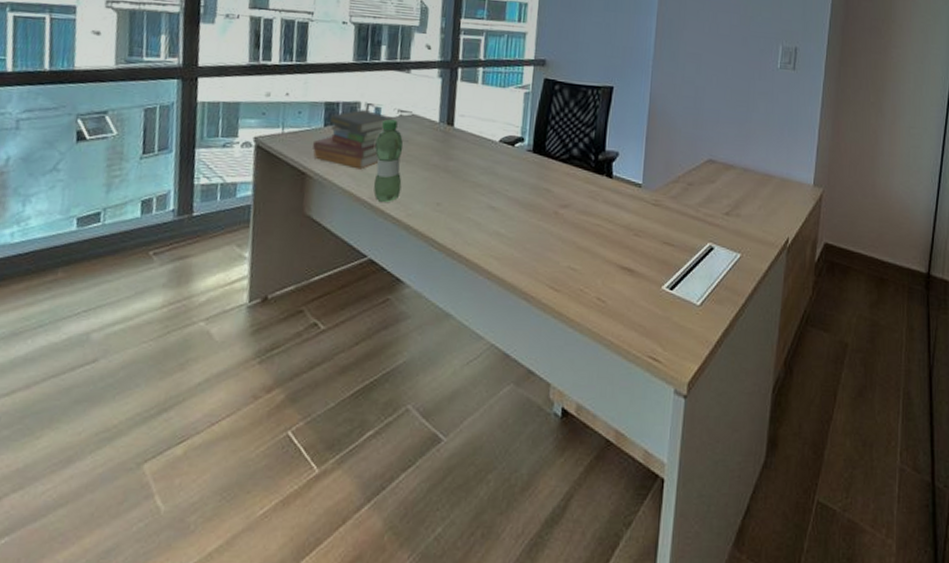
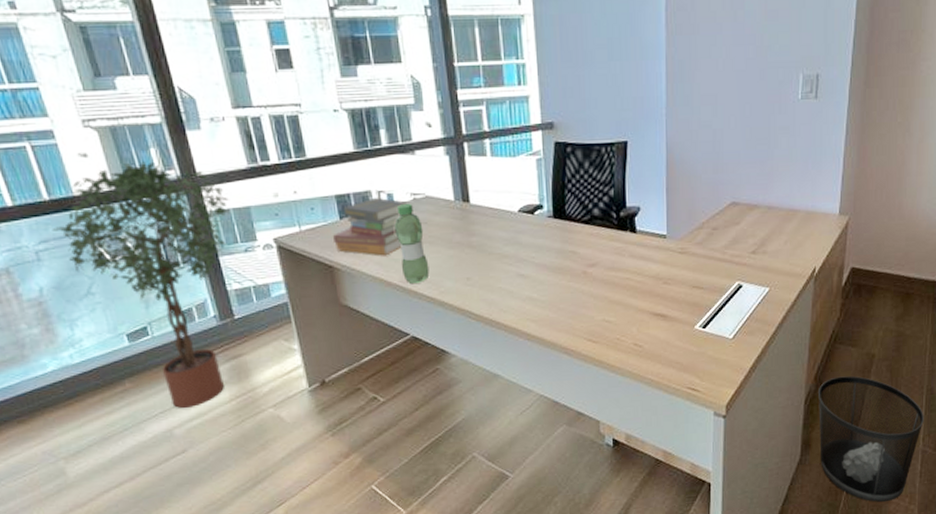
potted tree: none [40,46,222,309] -> present [52,161,230,408]
waste bin: none [787,364,901,531] -> present [819,376,924,502]

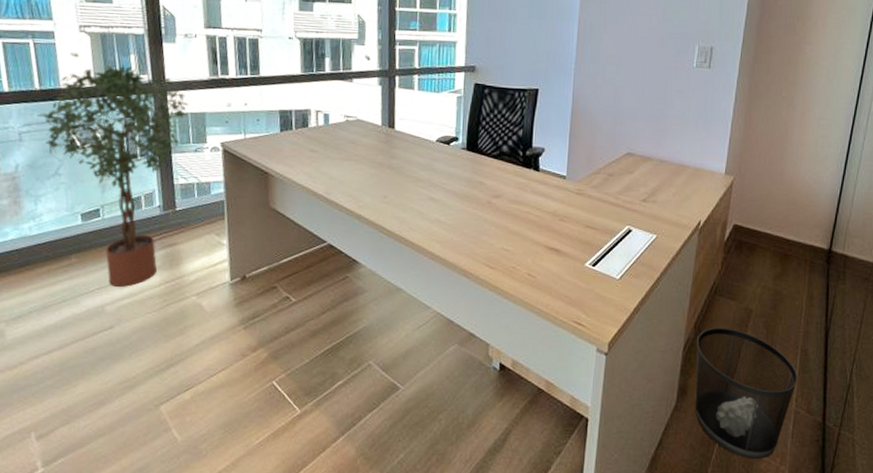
books: present [332,197,406,256] -> none [271,115,340,169]
water bottle: present [394,203,430,284] -> none [326,123,352,197]

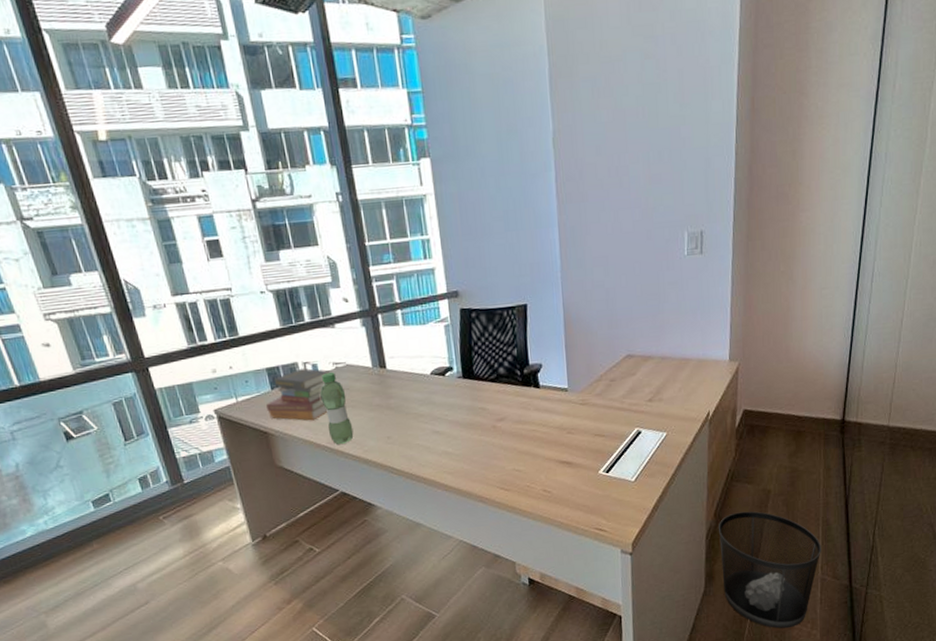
potted tree: present [36,65,189,287] -> none [23,347,178,565]
books: none [271,115,340,169] -> present [265,368,330,421]
water bottle: none [326,123,352,197] -> present [320,371,354,445]

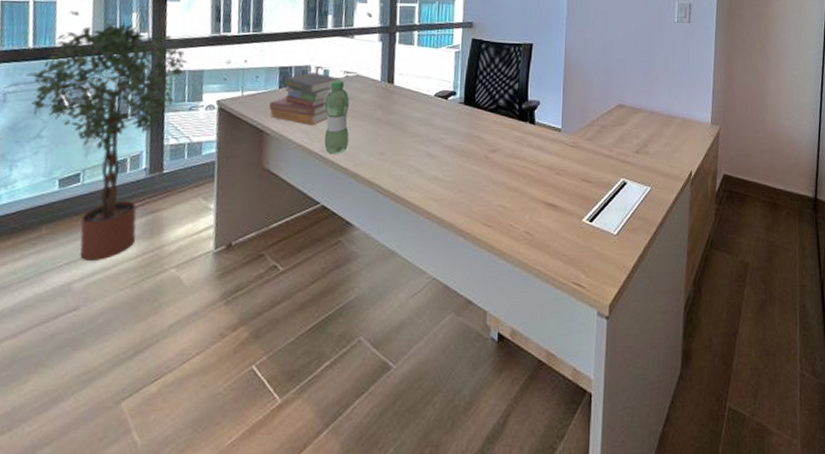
potted tree: none [23,347,178,565] -> present [25,23,187,260]
waste bin: present [719,511,821,629] -> none [697,284,799,433]

